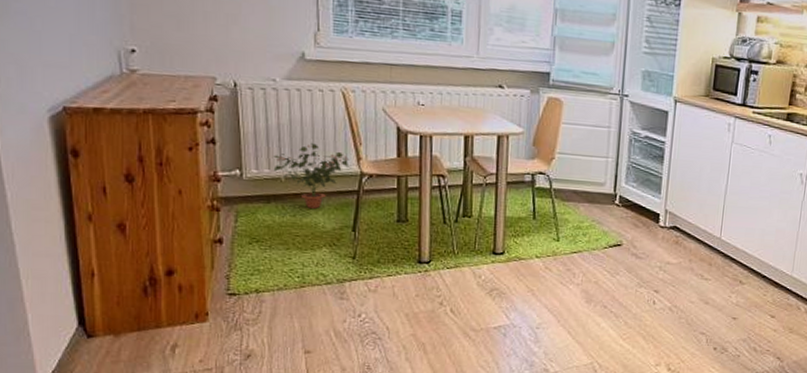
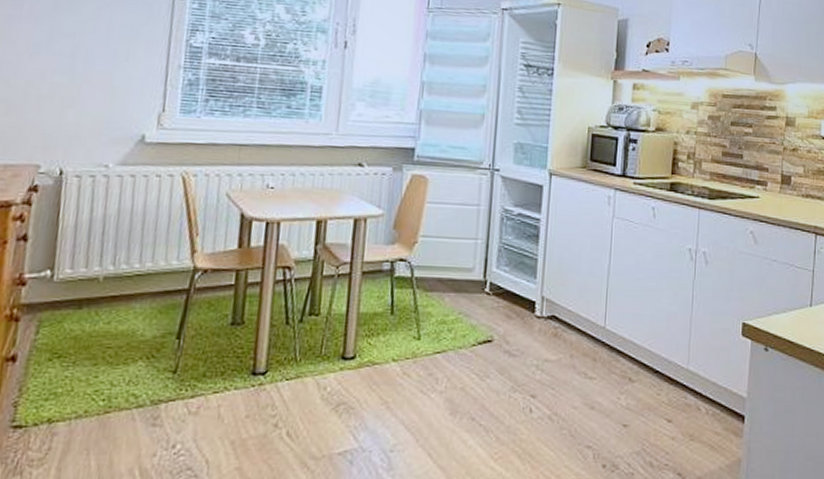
potted plant: present [273,142,350,209] -> none [91,234,183,313]

